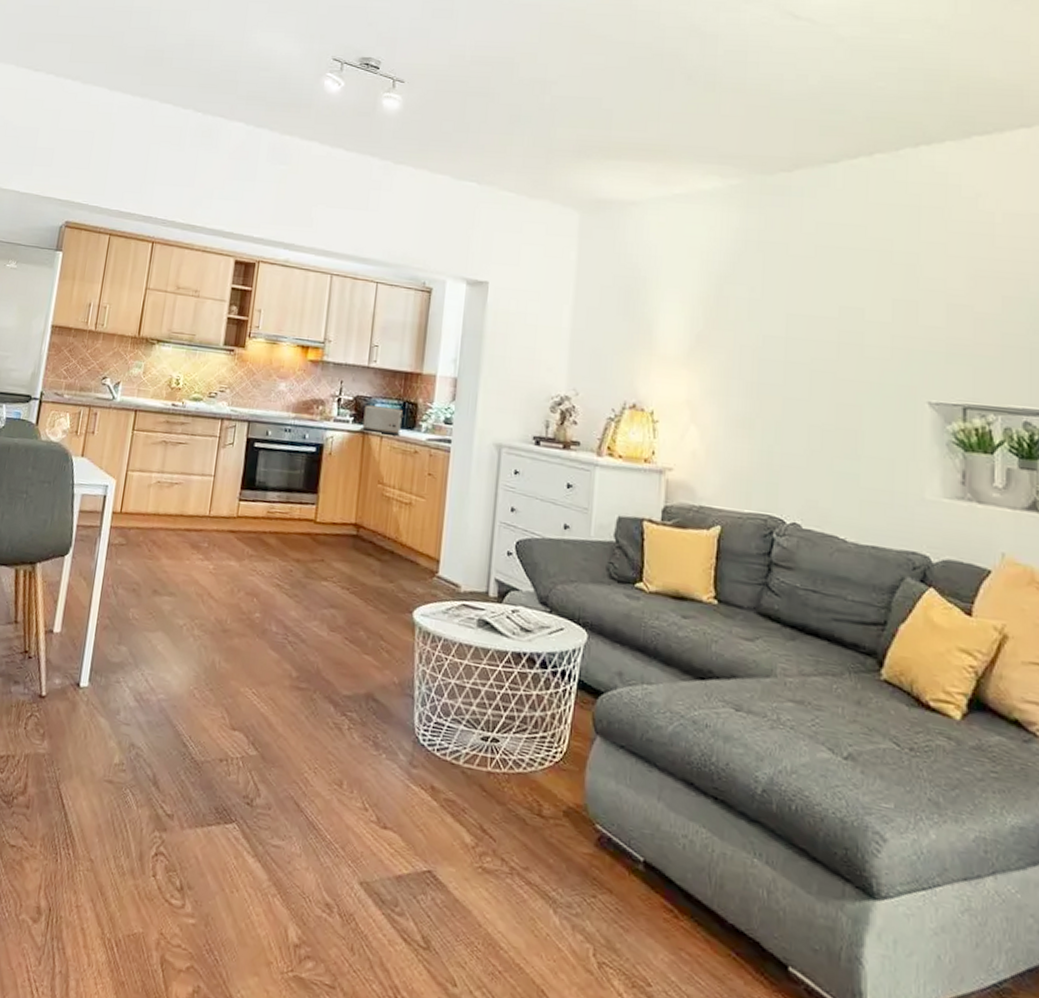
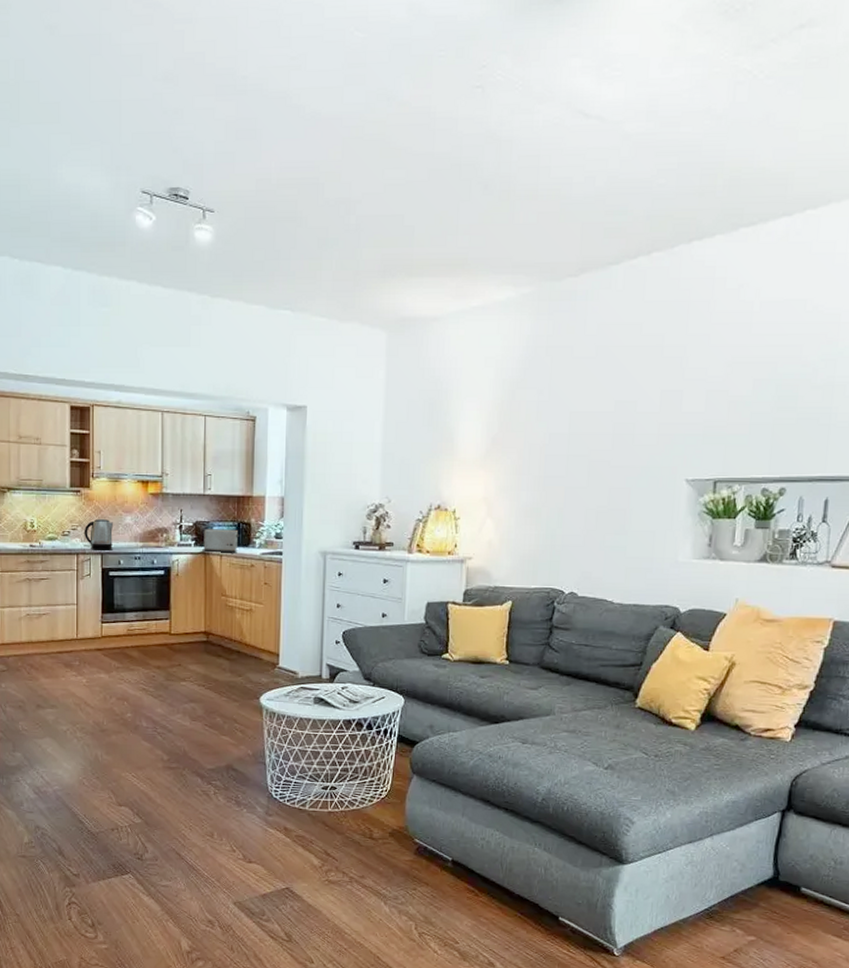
kettle: none [232,381,266,419] -> present [84,518,114,551]

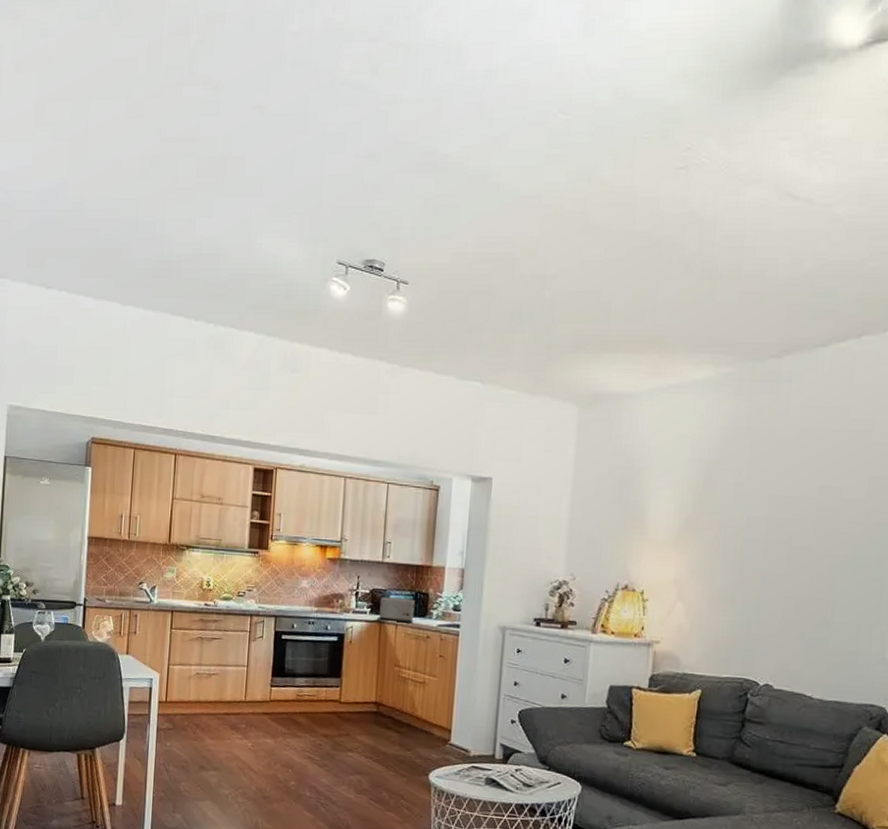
kettle: present [84,518,114,551] -> none [259,580,290,614]

